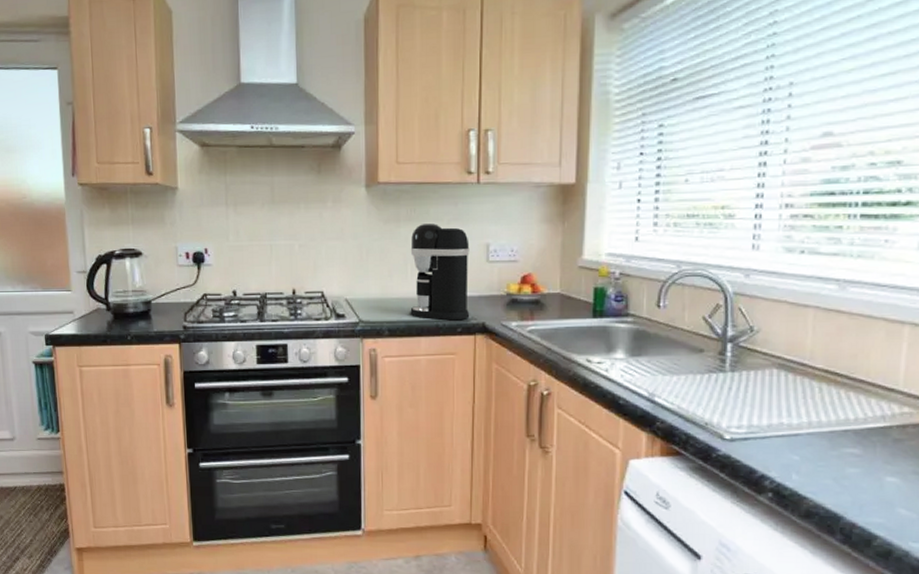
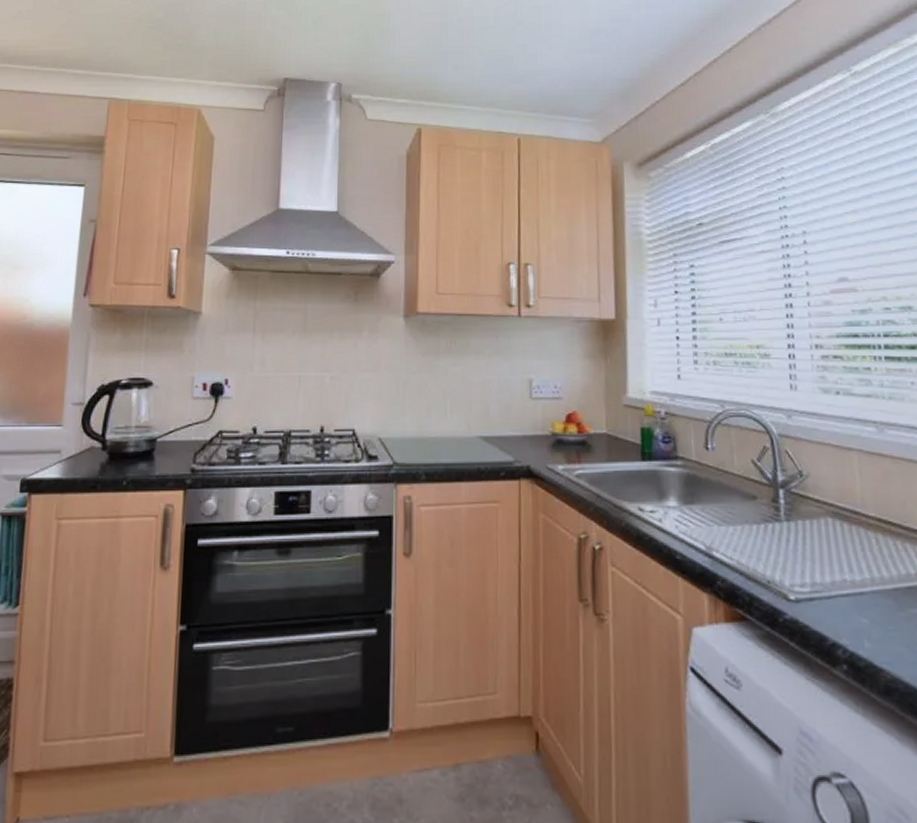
coffee maker: present [410,224,470,321] -> none [449,357,514,464]

